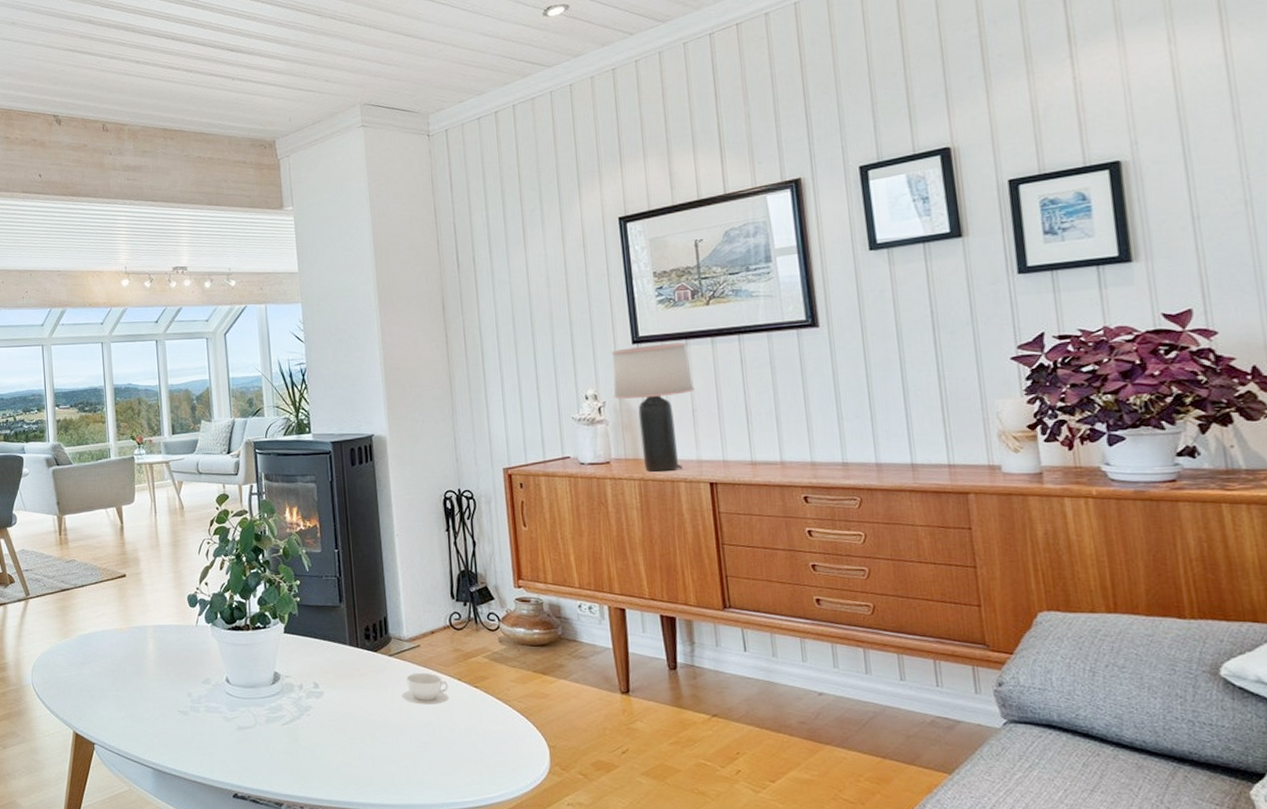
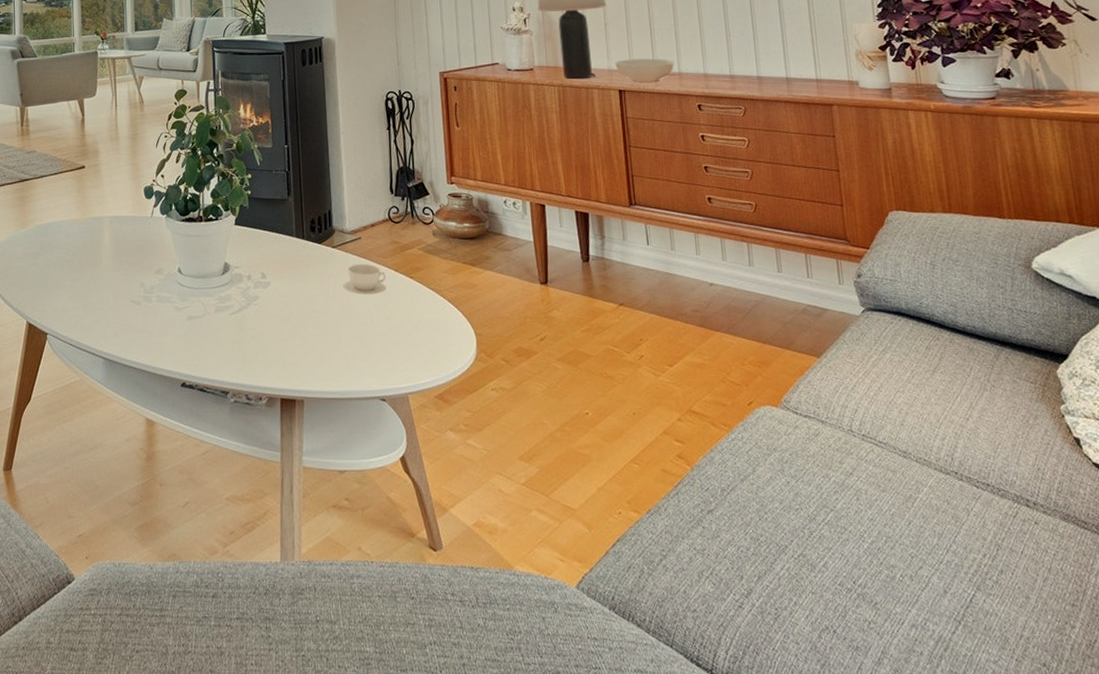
bowl: none [705,446,776,473] -> present [615,58,675,82]

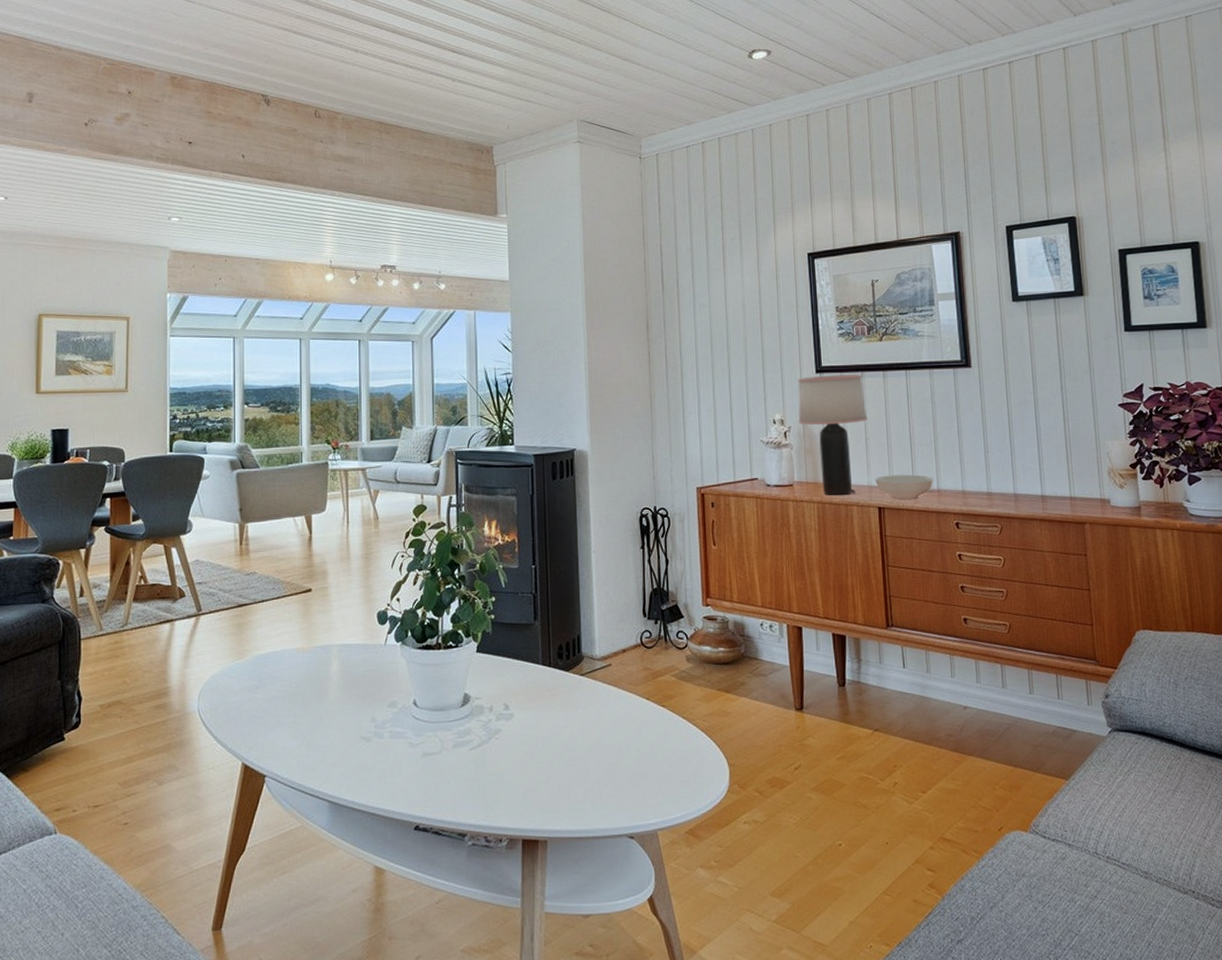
teacup: present [343,263,386,294] -> none [591,692,637,725]

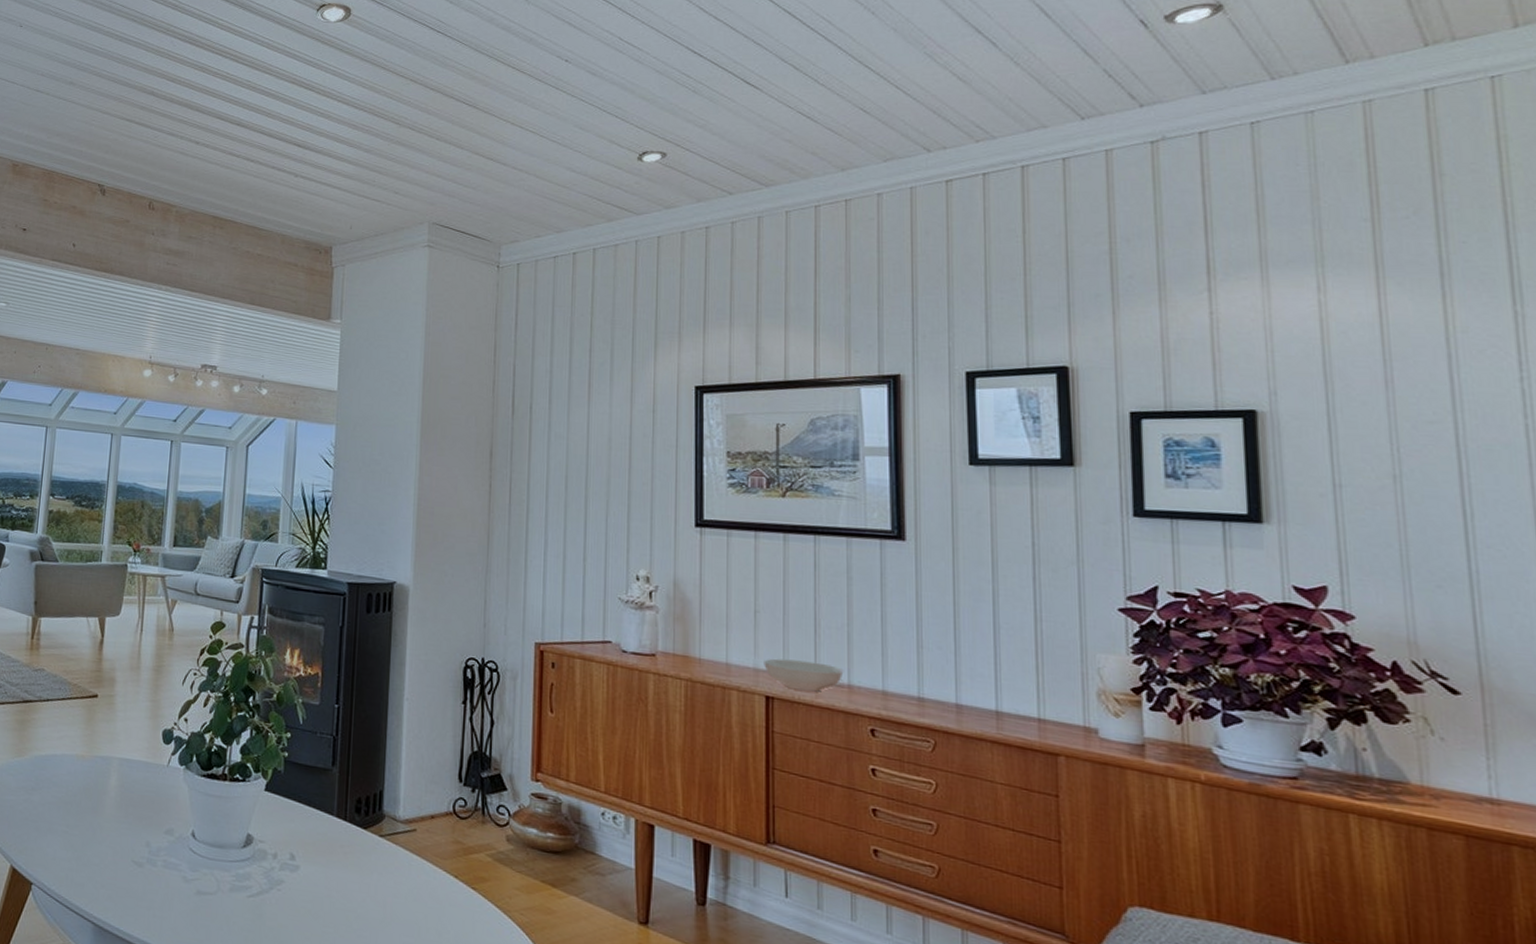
table lamp: present [797,374,868,496] -> none [668,530,759,676]

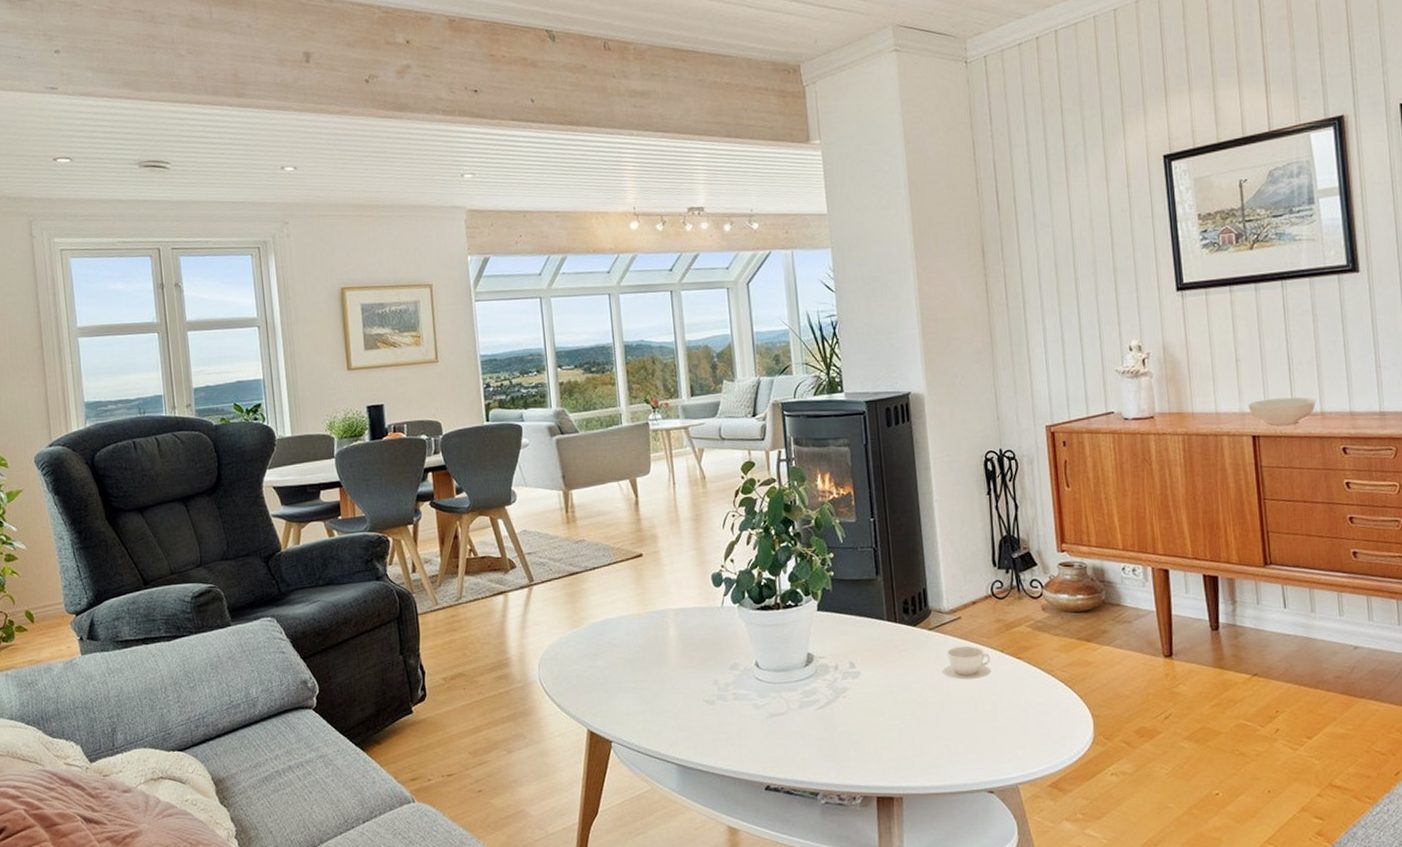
teacup: none [388,861,442,902] -> present [942,645,991,680]

